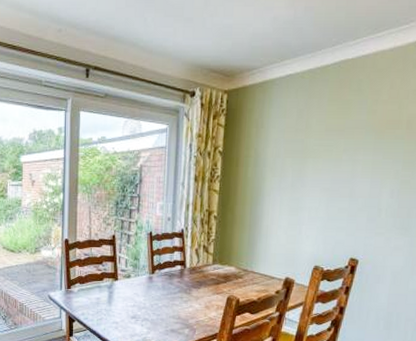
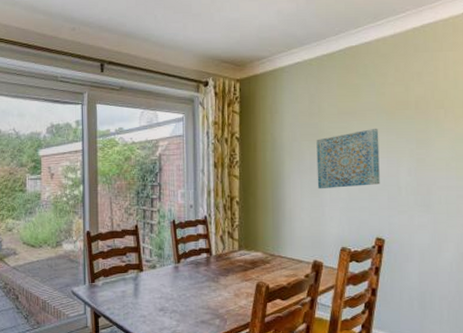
wall art: none [296,147,366,208] -> present [316,128,380,190]

